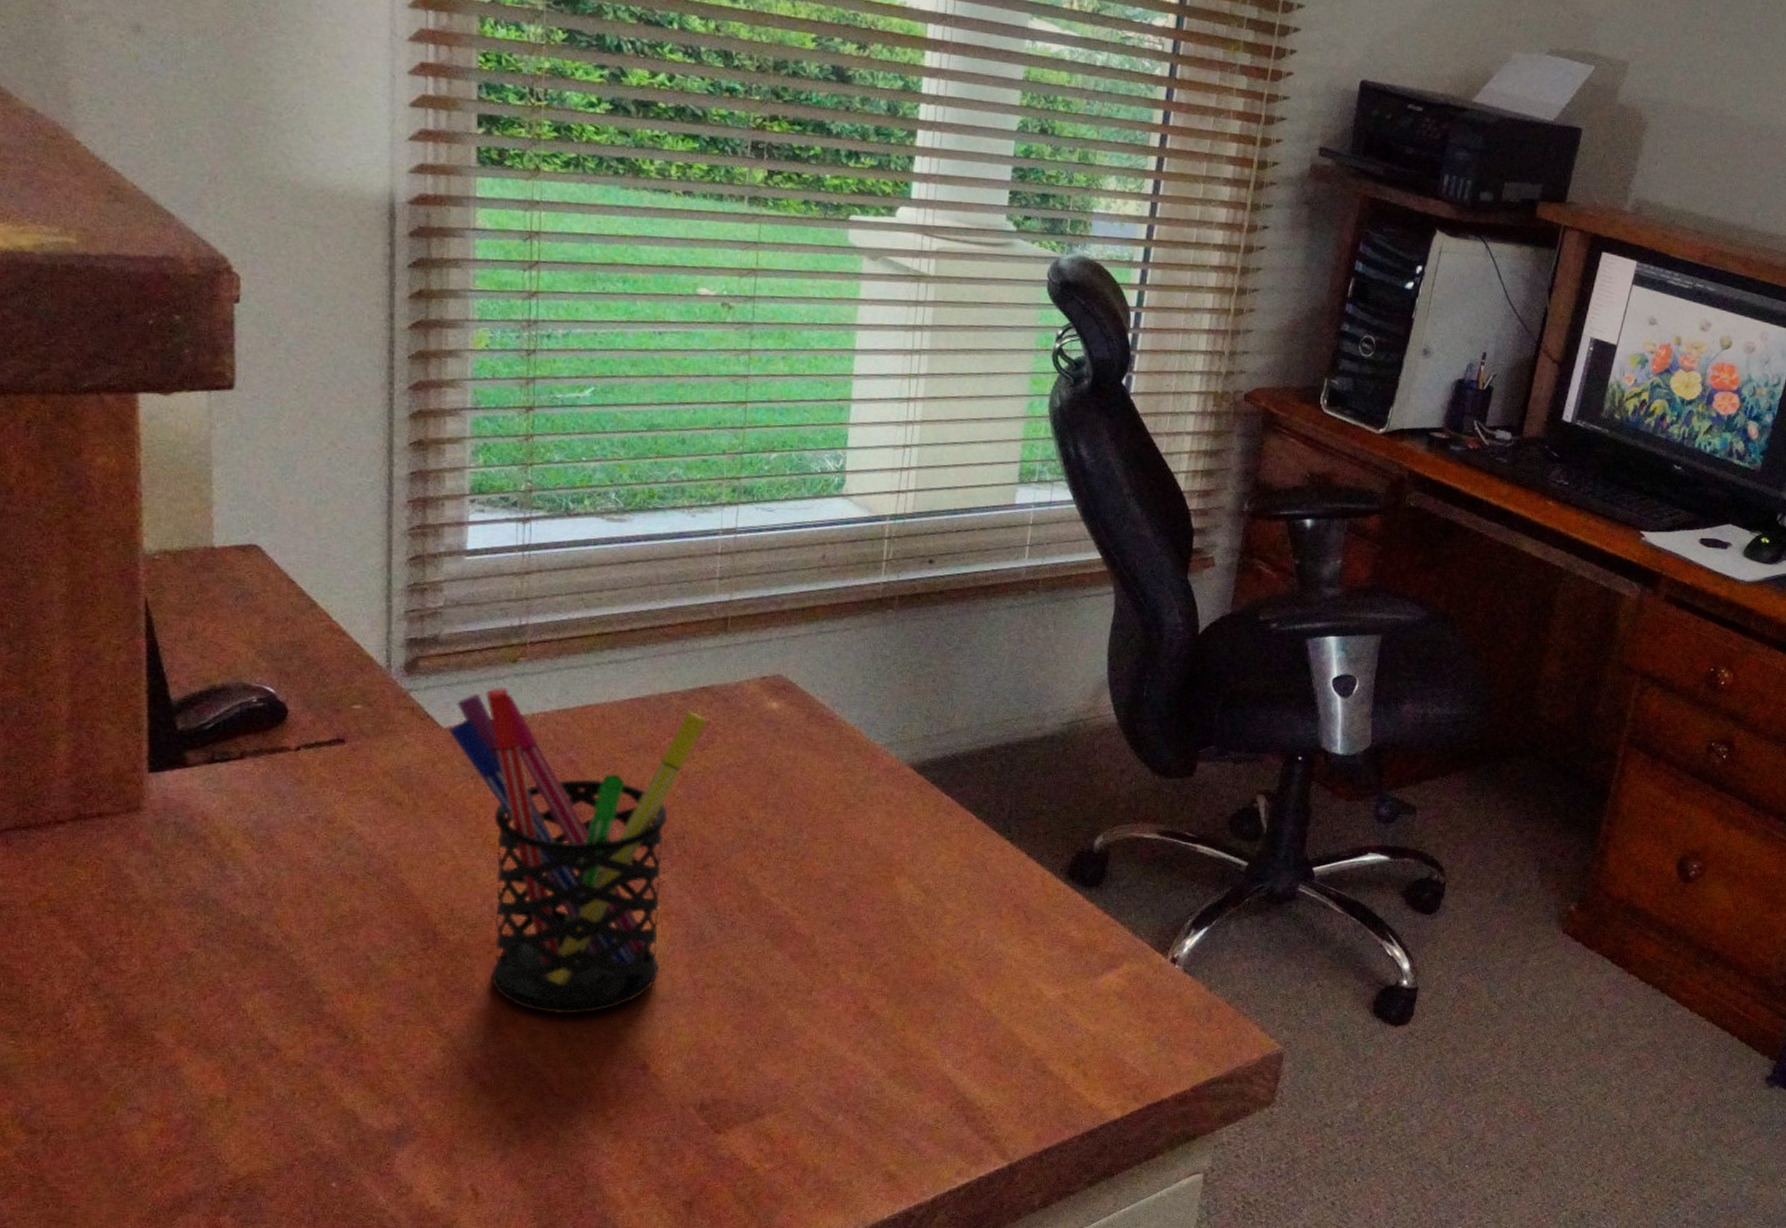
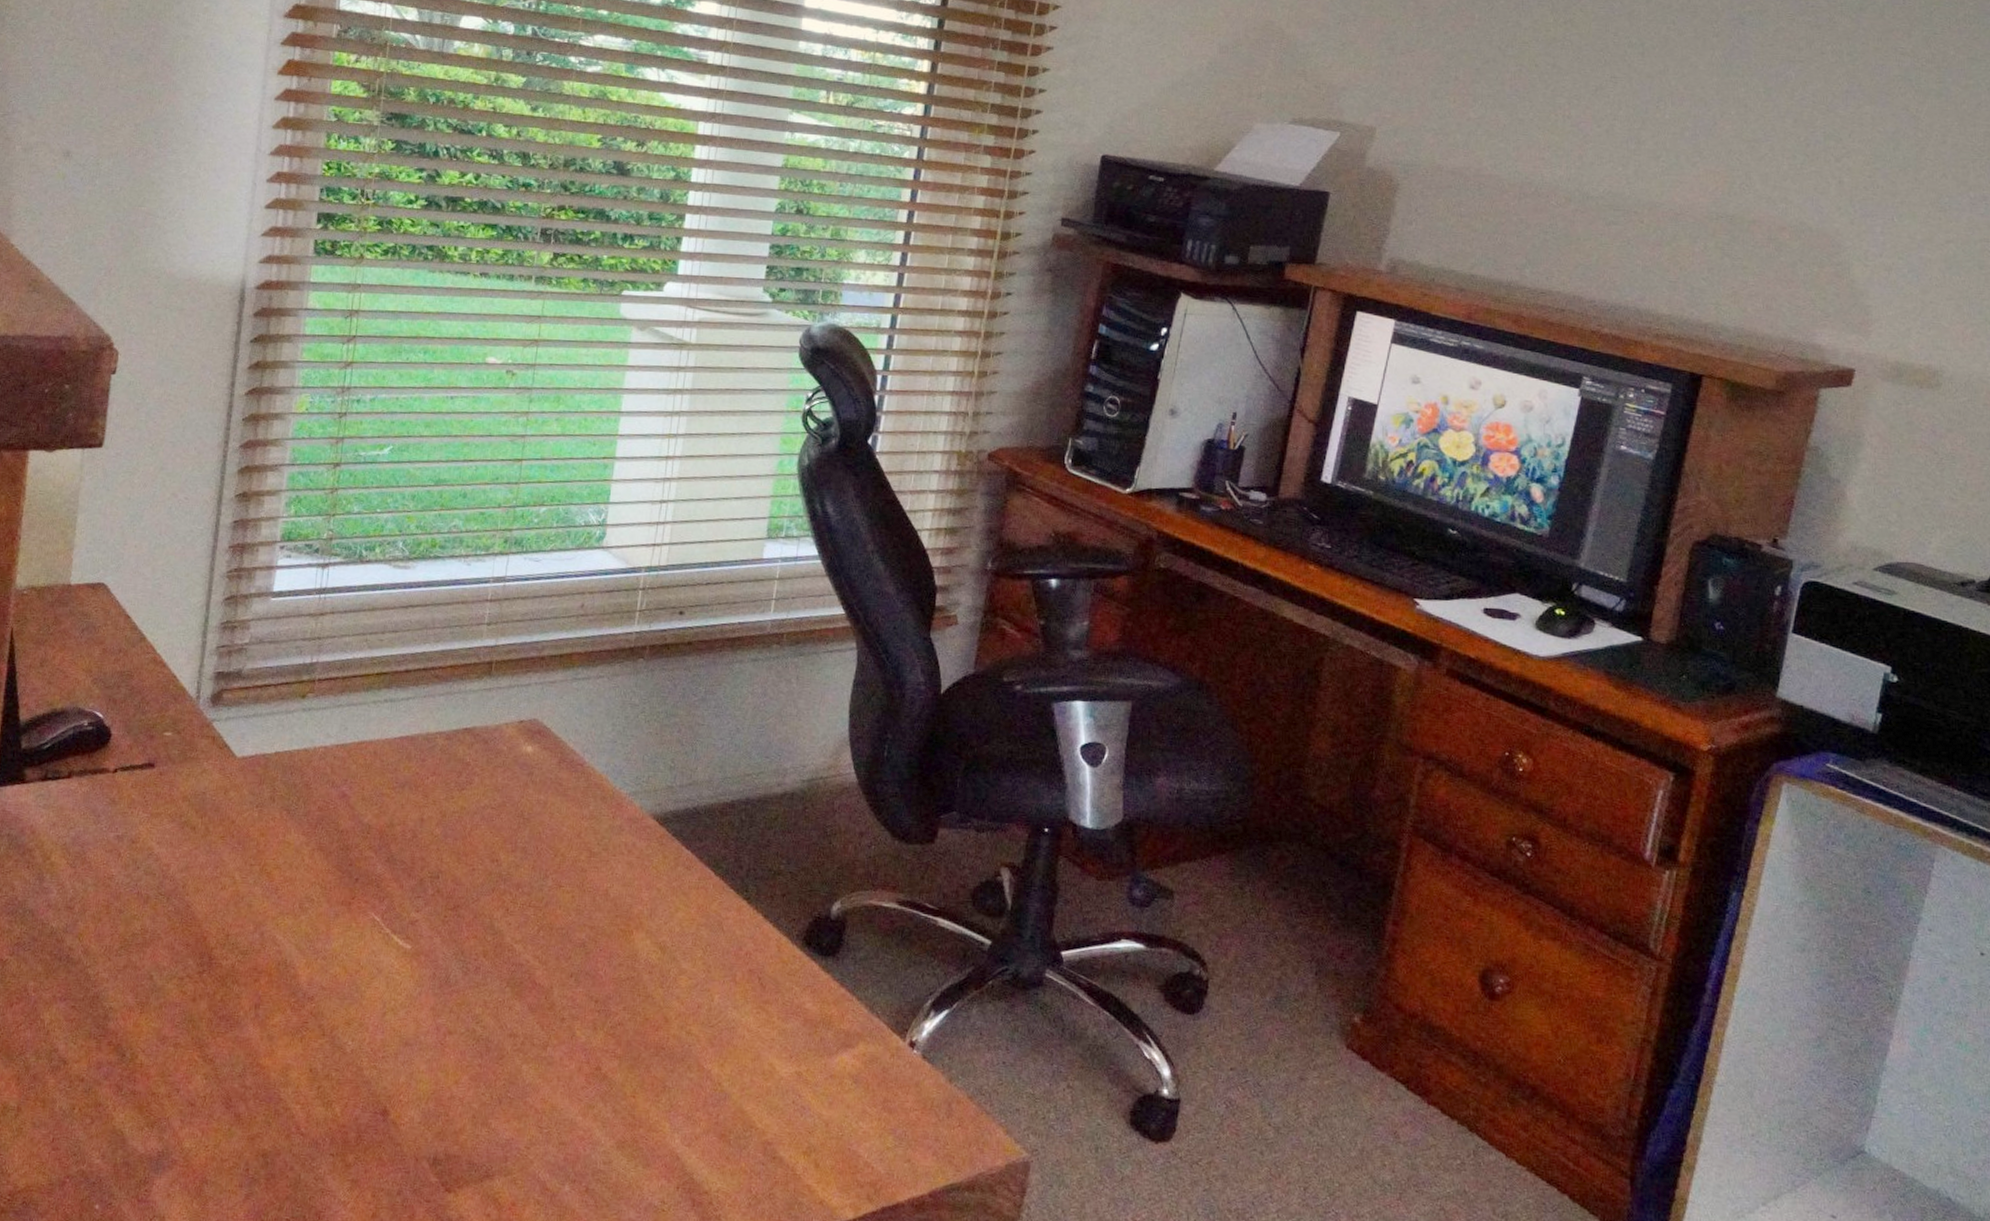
pen holder: present [448,688,707,1014] -> none [241,721,468,1051]

